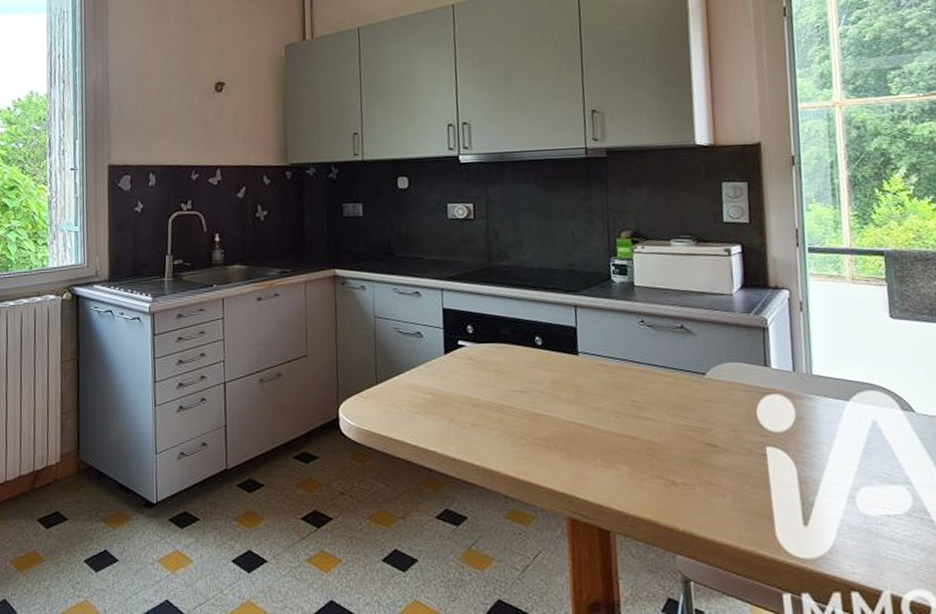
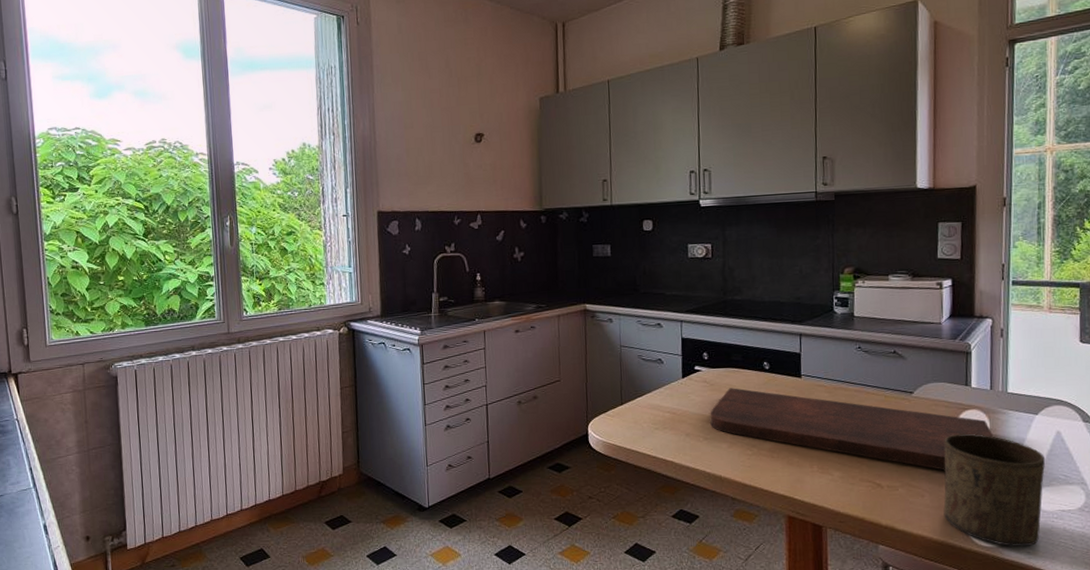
cutting board: none [476,366,801,466] -> present [710,388,994,471]
cup: none [744,422,864,560] -> present [943,433,1046,547]

